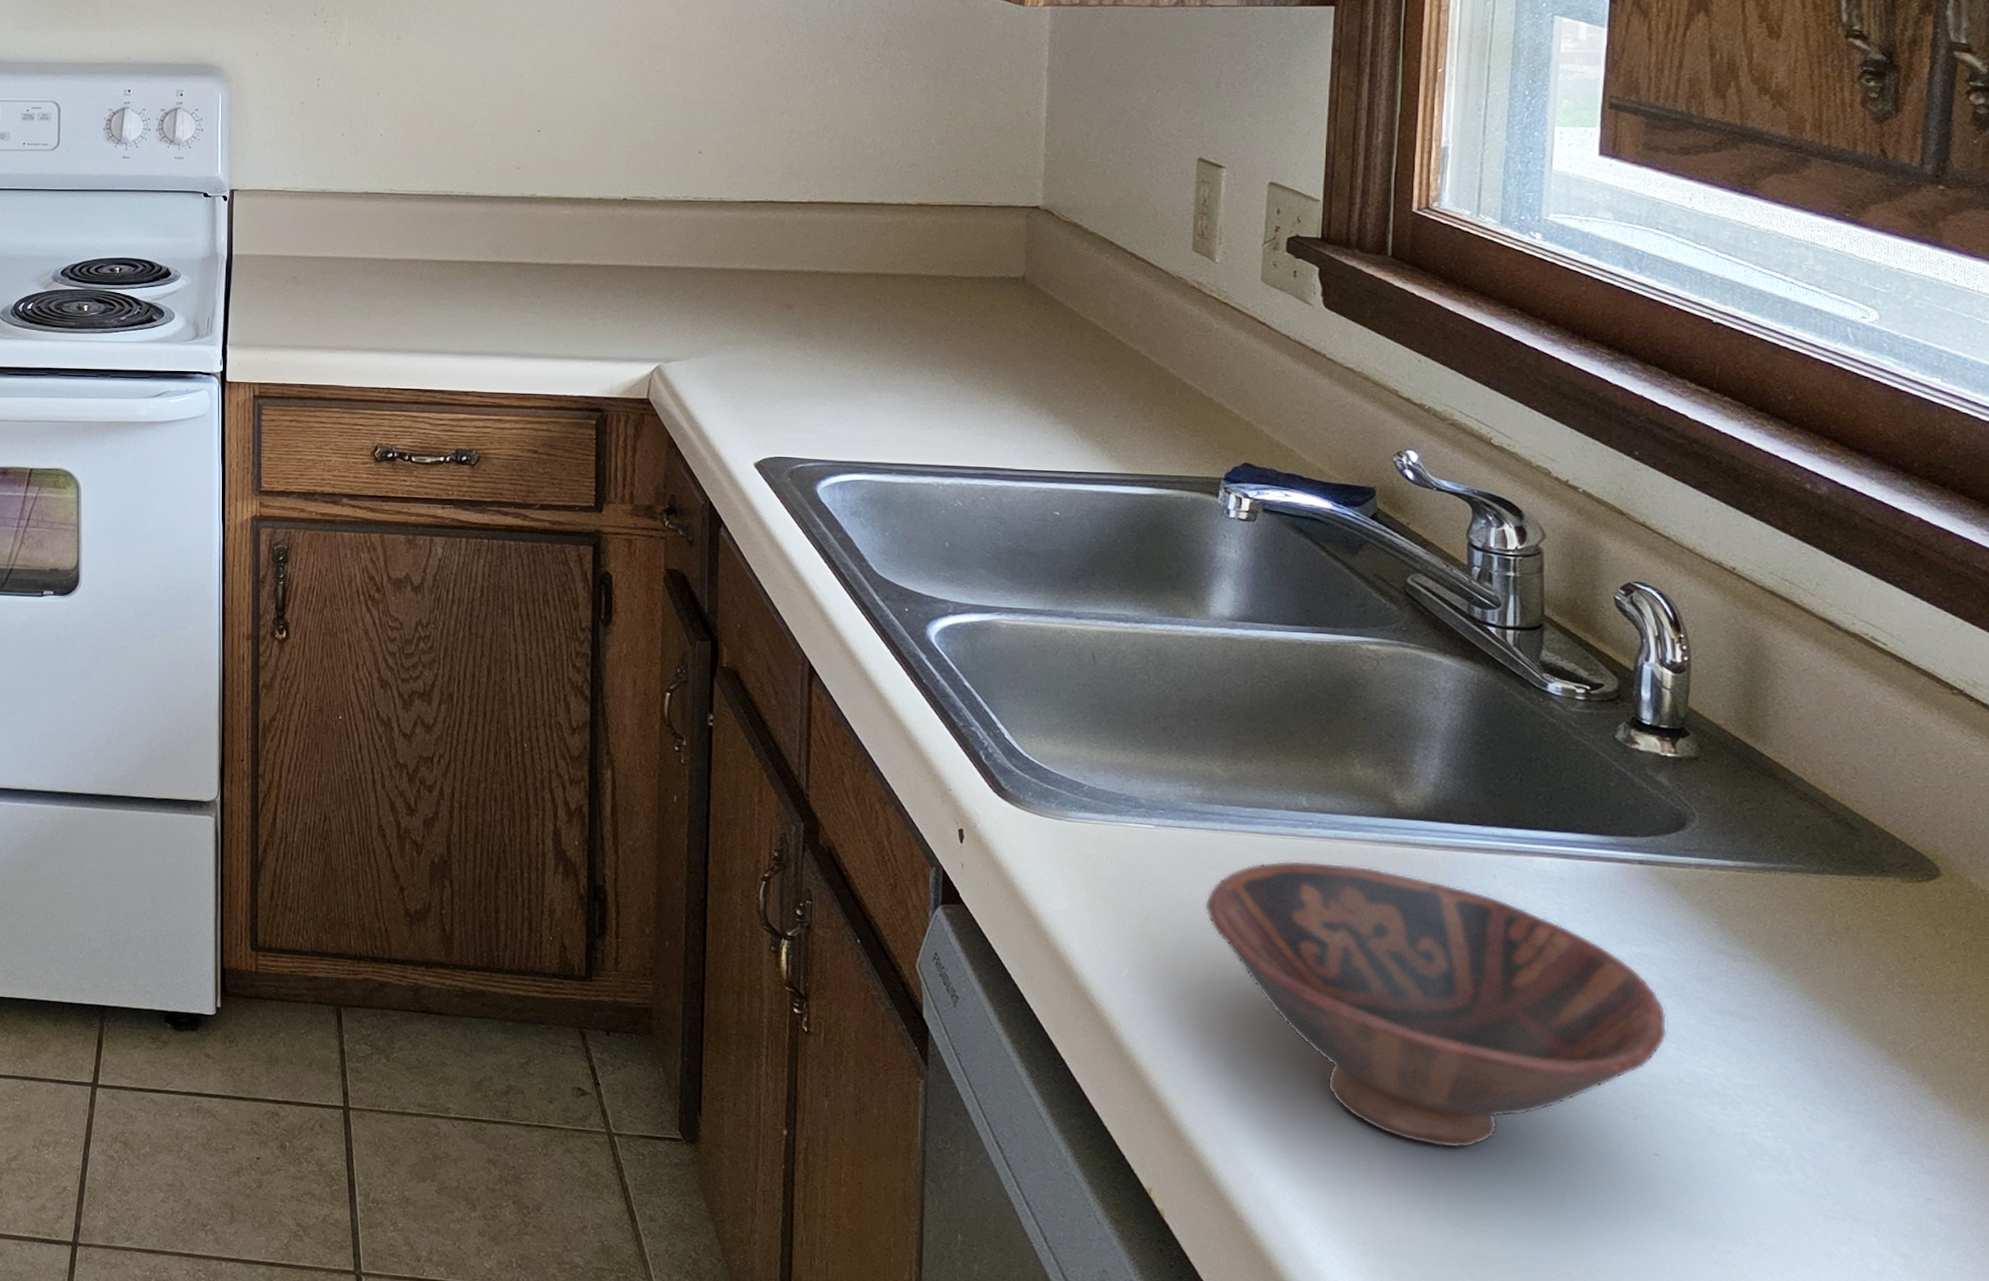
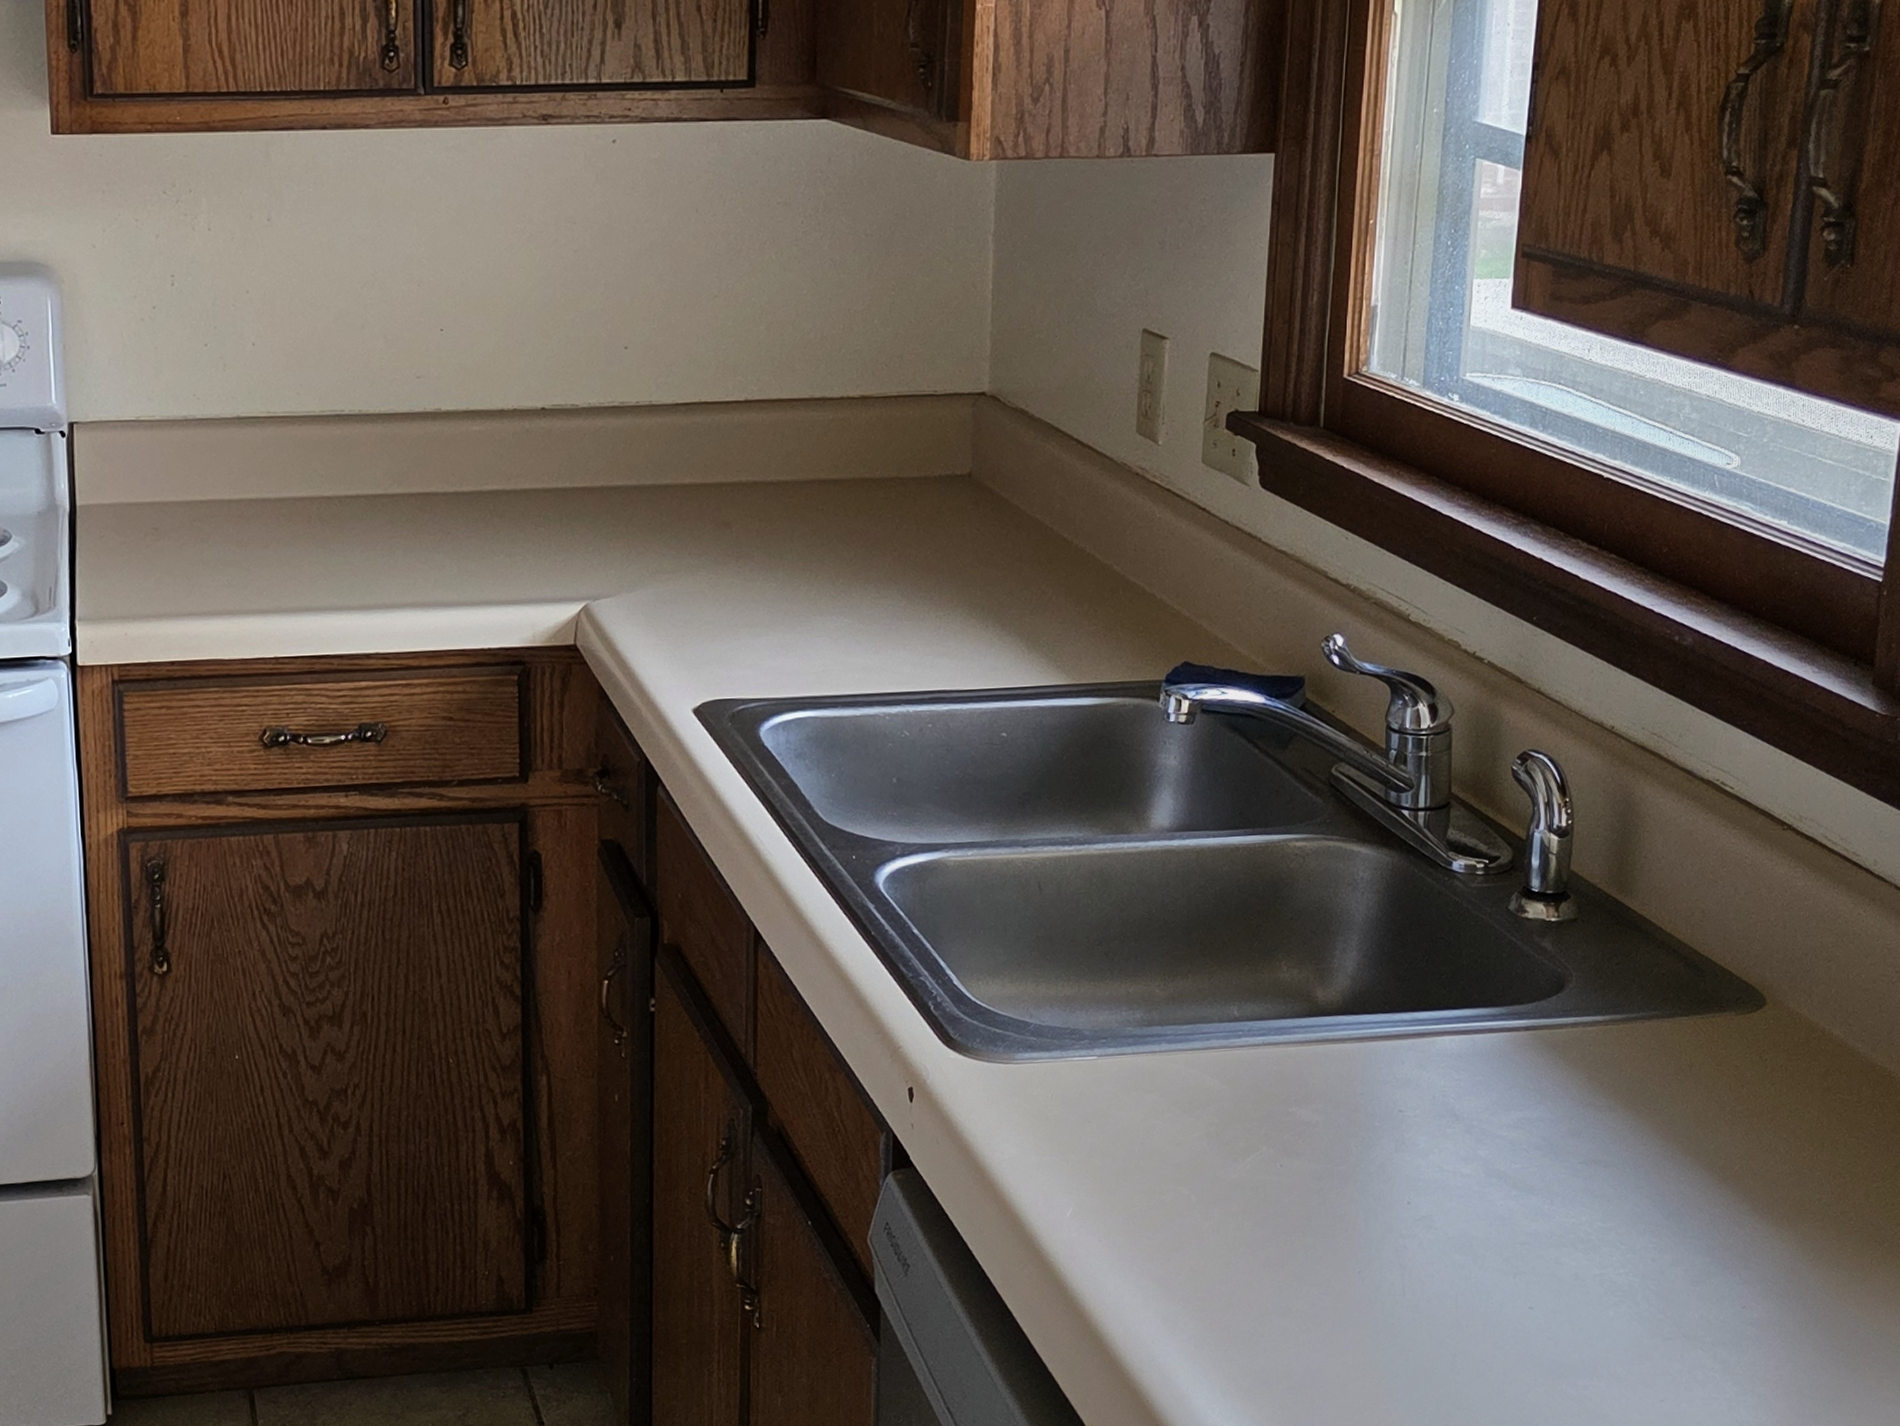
bowl: present [1205,860,1668,1149] -> none [1143,1069,1544,1336]

